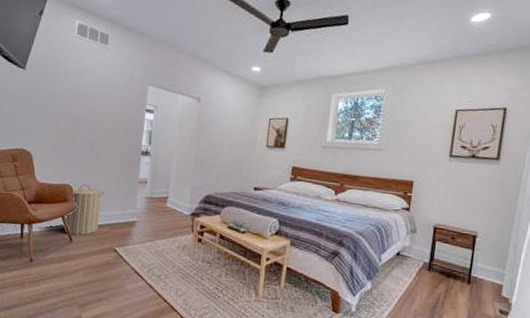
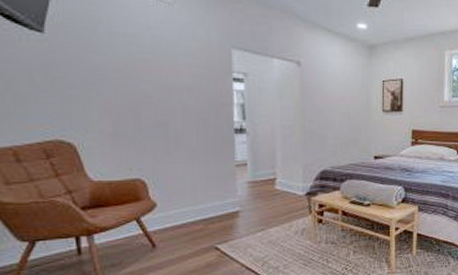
laundry hamper: present [64,184,104,236] -> none [141,175,191,240]

